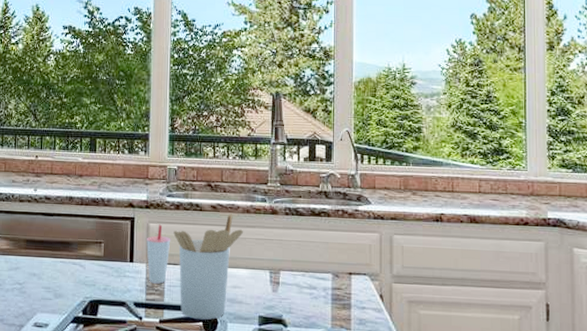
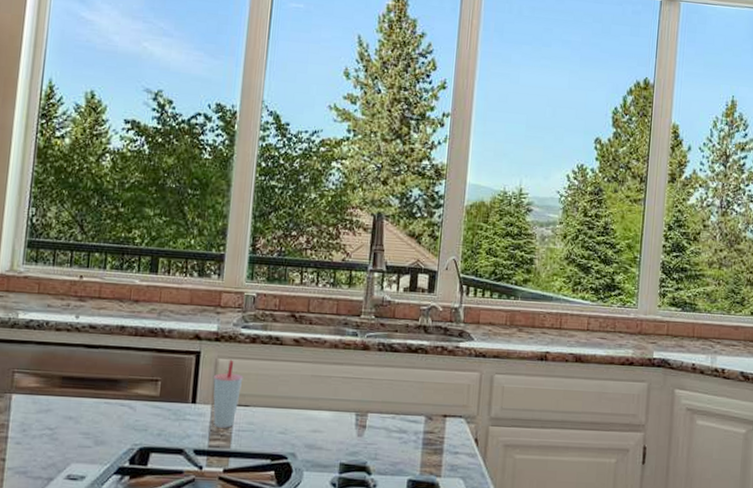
utensil holder: present [173,213,244,320] -> none [247,348,330,469]

